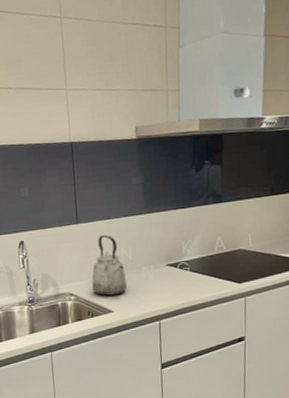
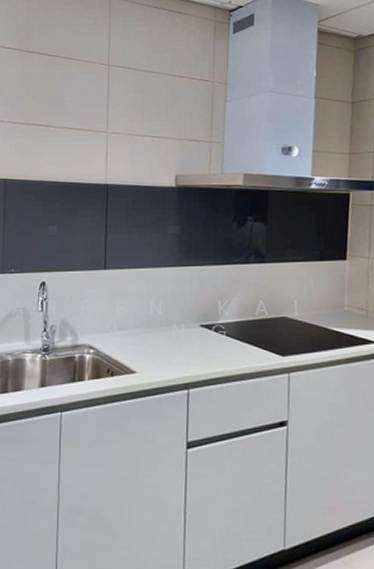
kettle: present [91,235,127,296] -> none [114,285,153,353]

